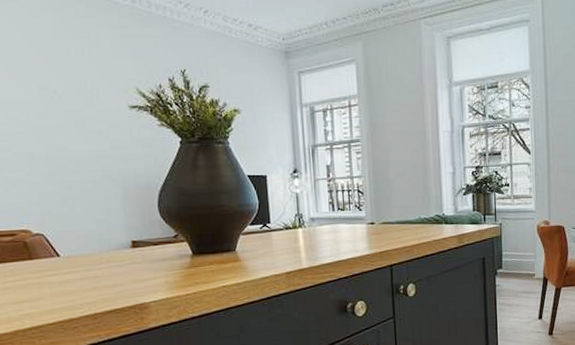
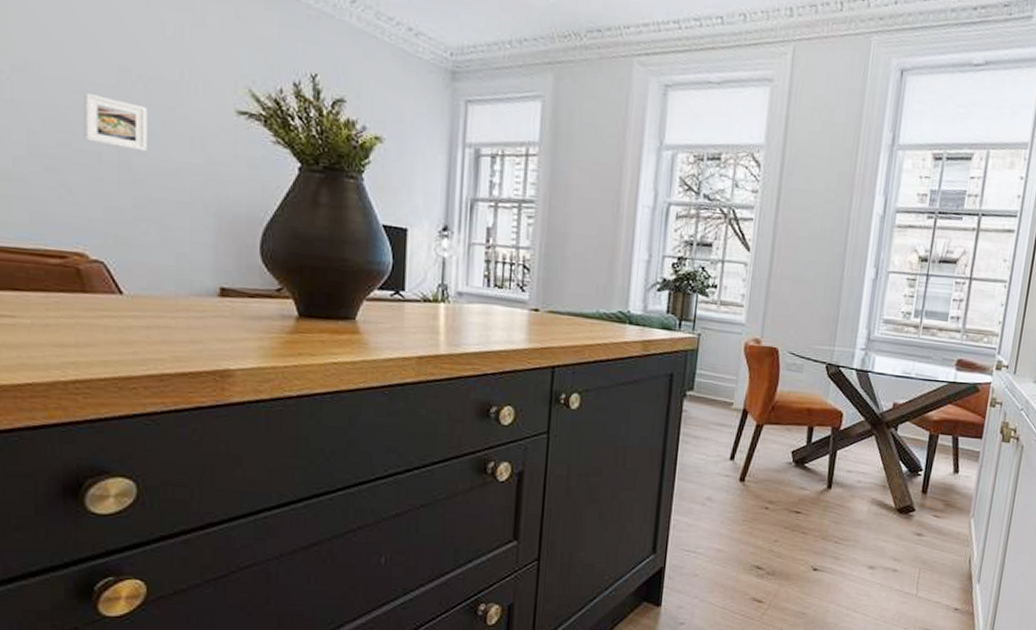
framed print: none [16,110,66,147] -> present [83,93,147,152]

